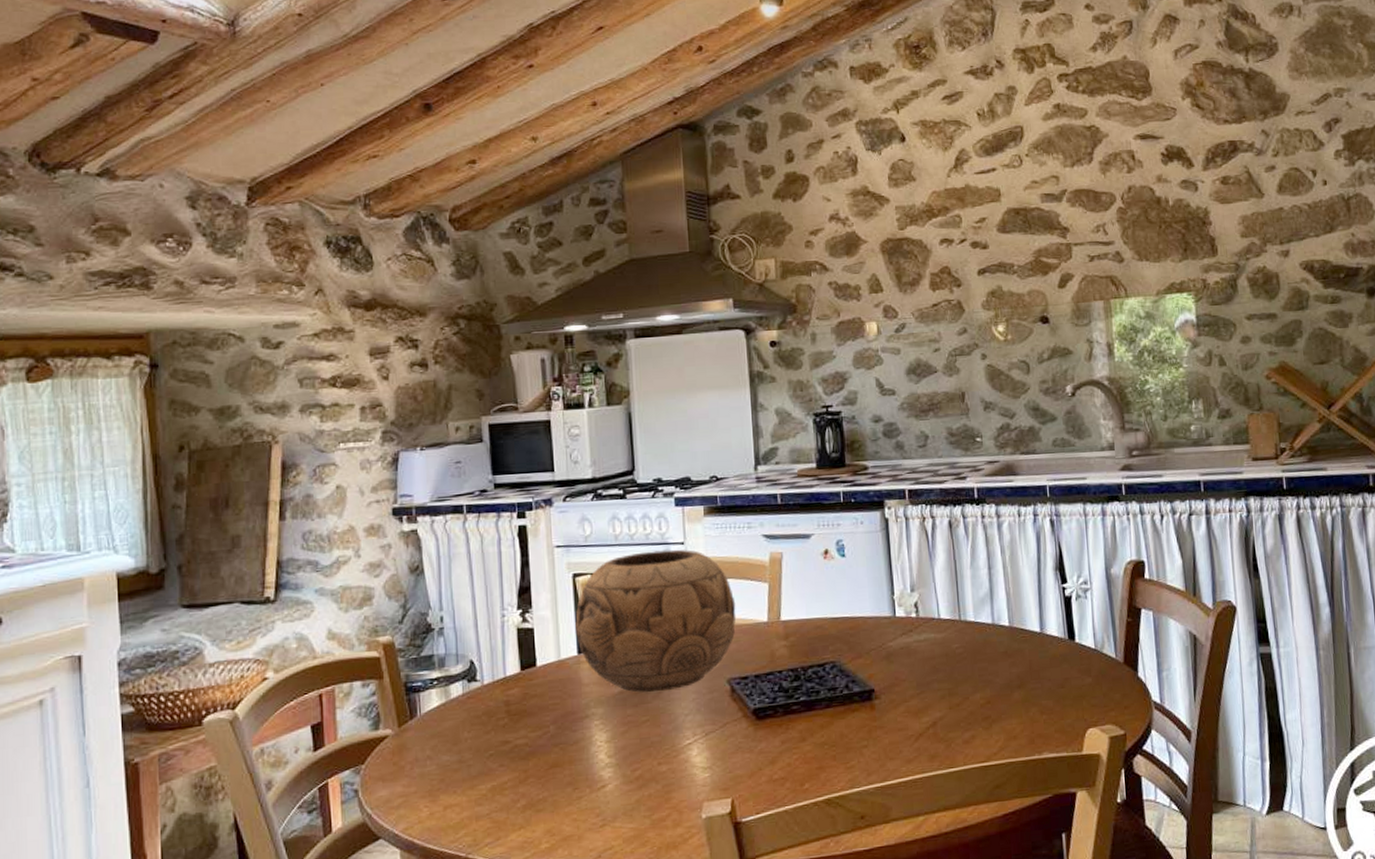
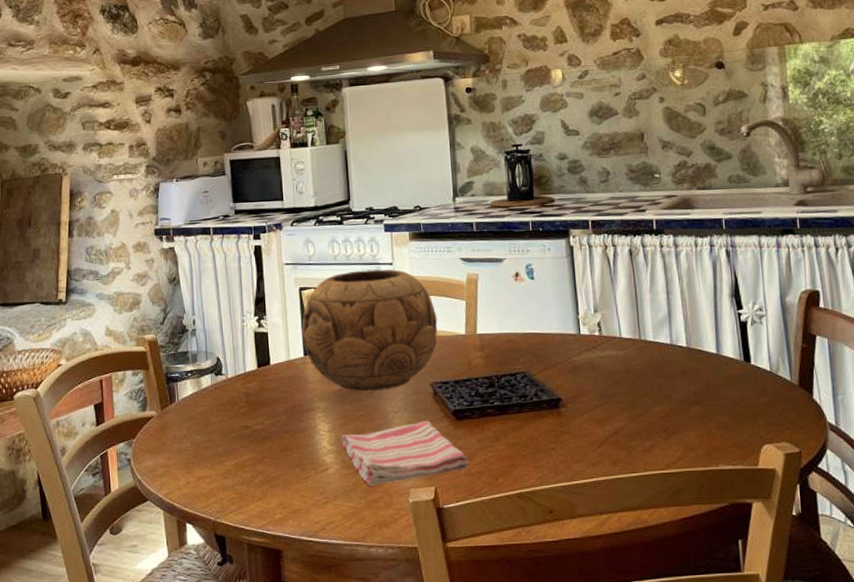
dish towel: none [621,722,771,803] -> present [340,420,469,486]

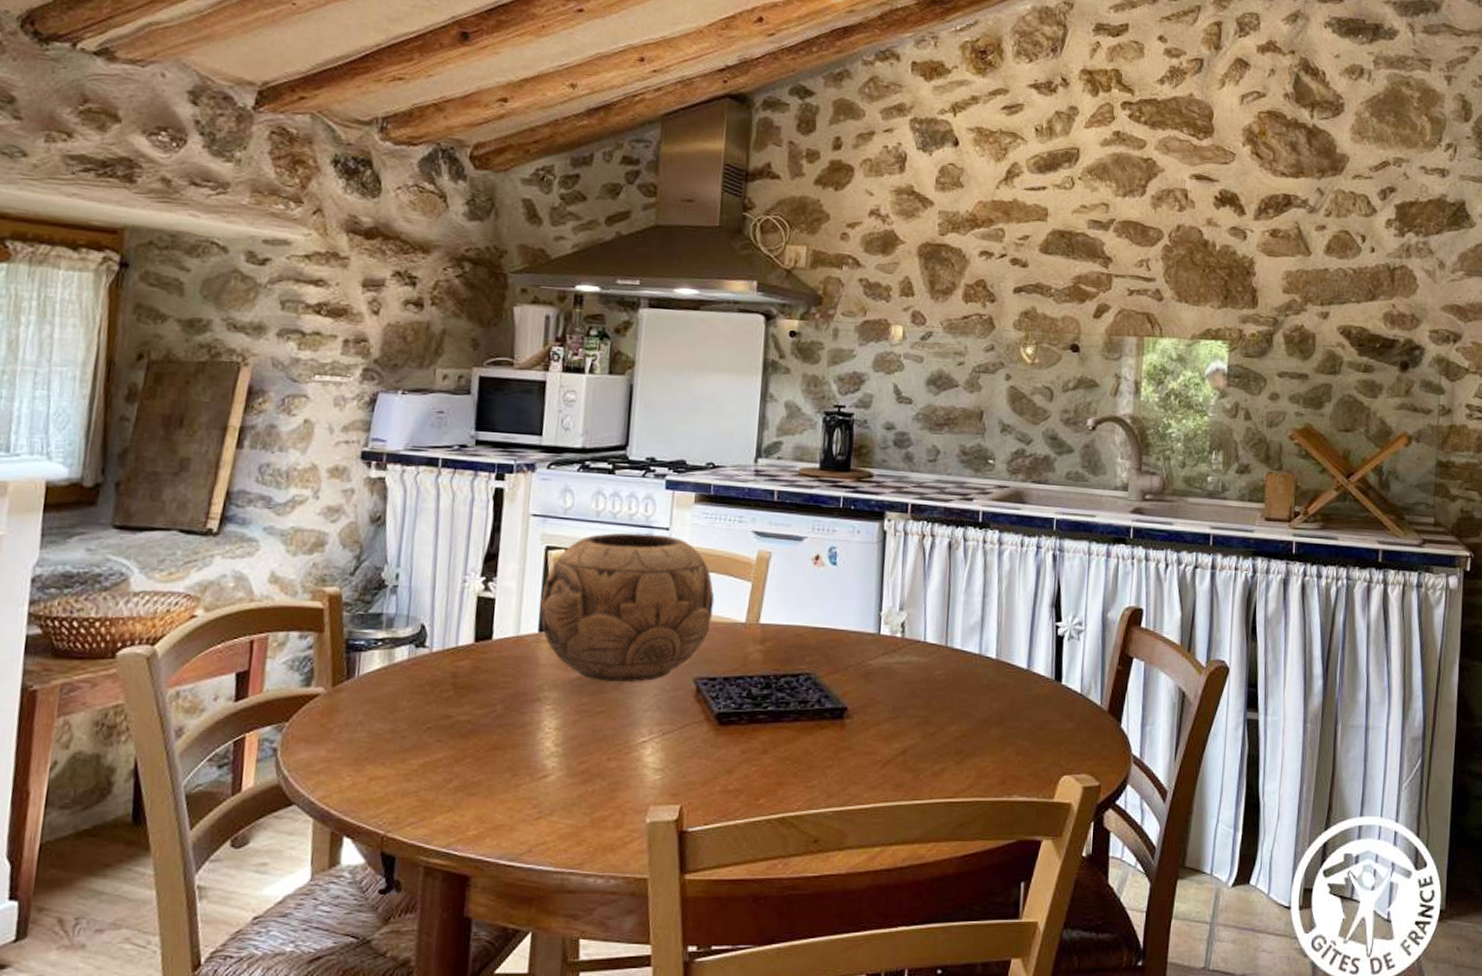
dish towel: present [340,420,469,486] -> none [569,723,727,800]

